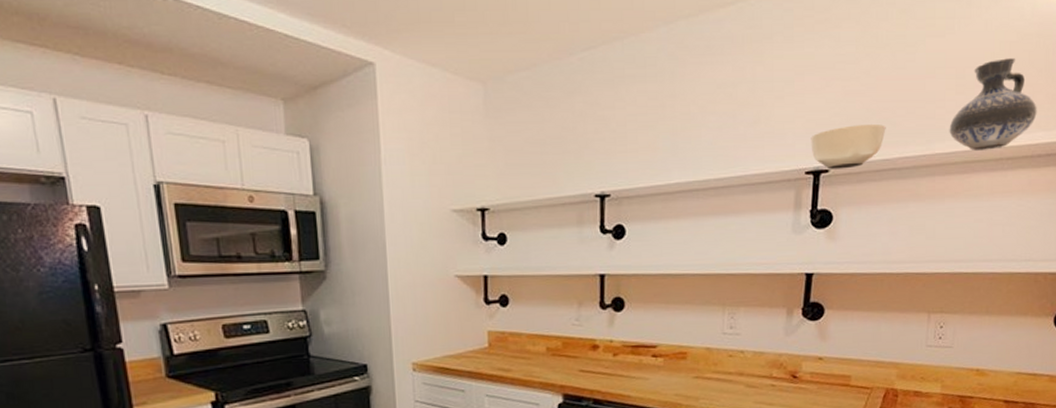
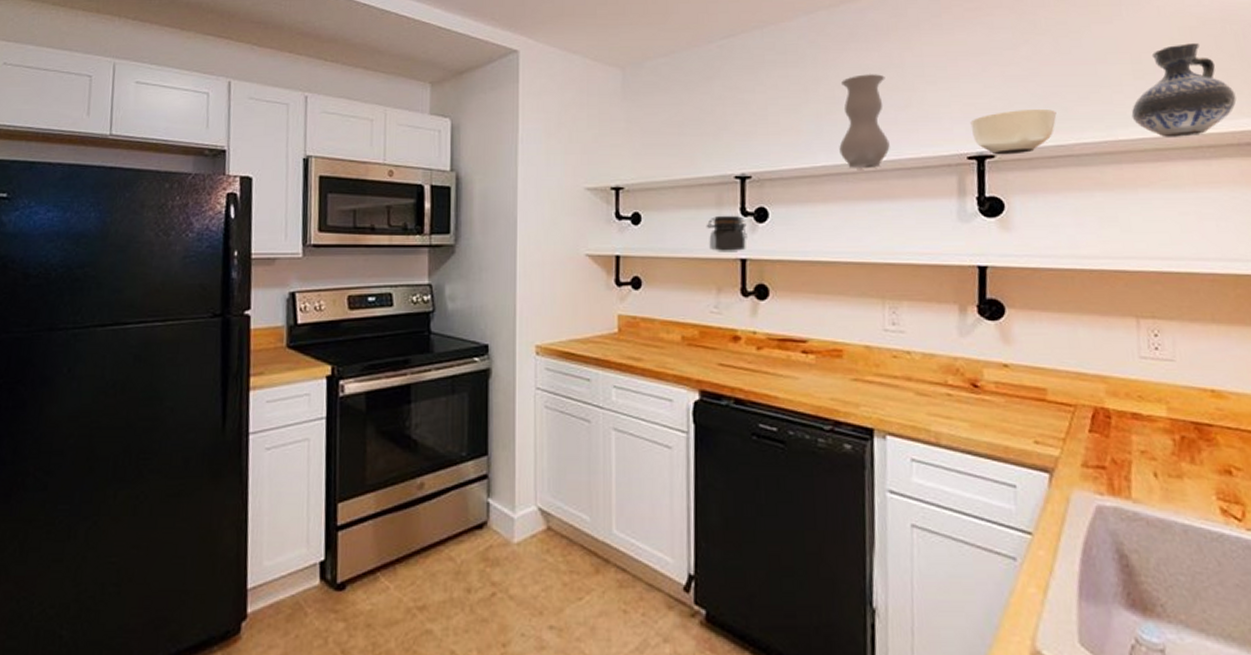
jar: none [568,233,606,269] -> present [706,215,747,253]
vase: none [692,89,738,186] -> present [839,74,890,169]

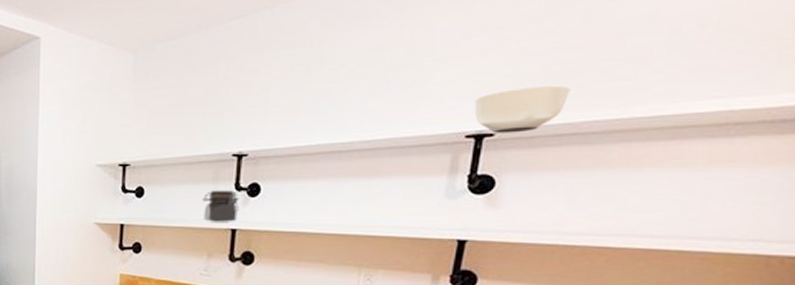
vase: present [839,74,890,169] -> none [336,52,392,148]
ceramic jug: present [1131,43,1237,137] -> none [654,10,785,114]

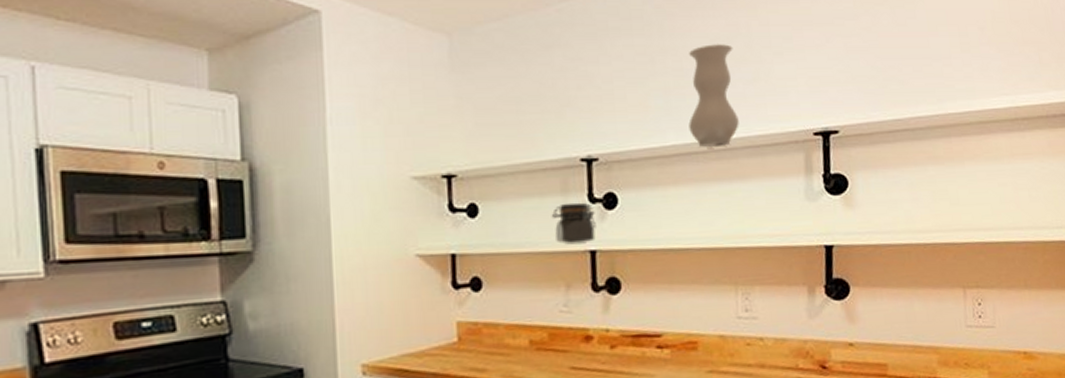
vase: none [336,52,392,148] -> present [688,44,739,148]
bowl: present [474,85,570,133] -> none [815,81,894,130]

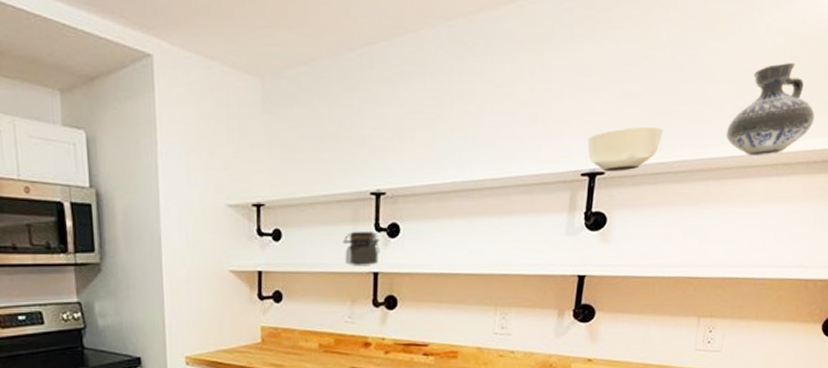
vase: present [688,44,739,148] -> none [468,89,516,186]
bowl: none [815,81,894,130] -> present [587,126,663,172]
ceramic jug: none [959,17,1046,110] -> present [726,63,815,155]

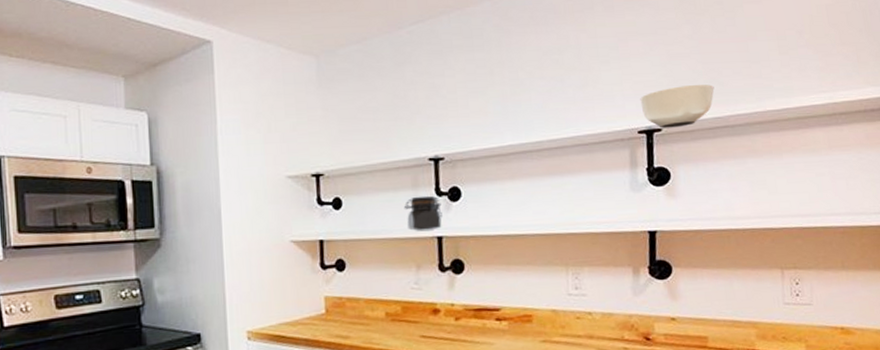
ceramic jug: present [726,63,815,155] -> none [777,20,864,107]

